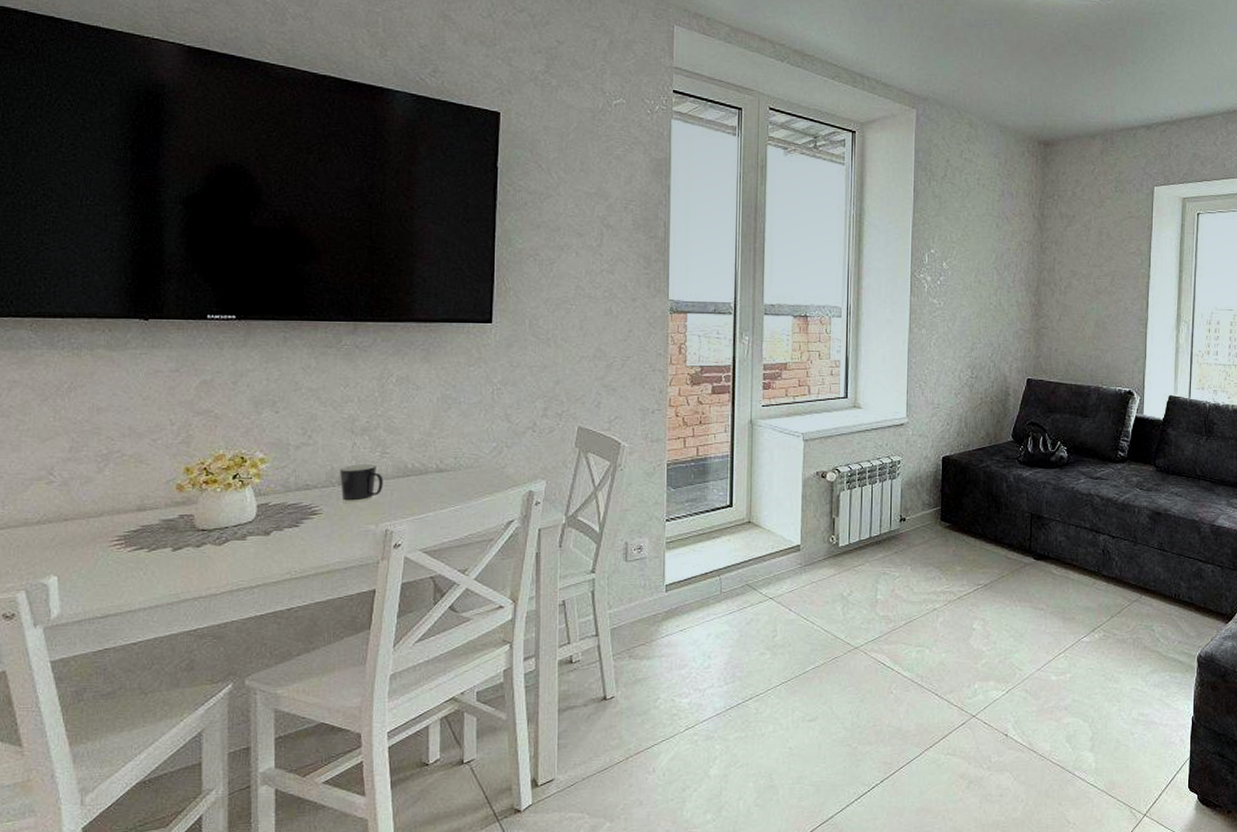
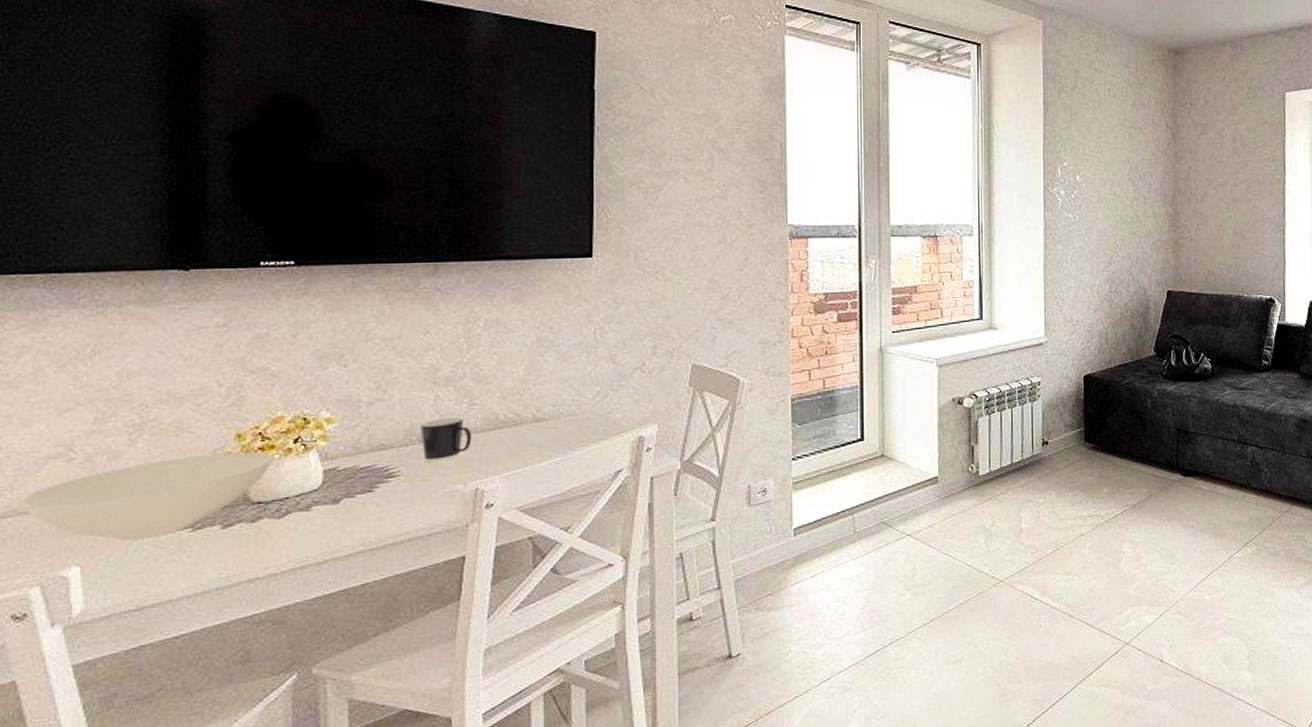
bowl: none [10,484,216,557] -> present [20,451,274,541]

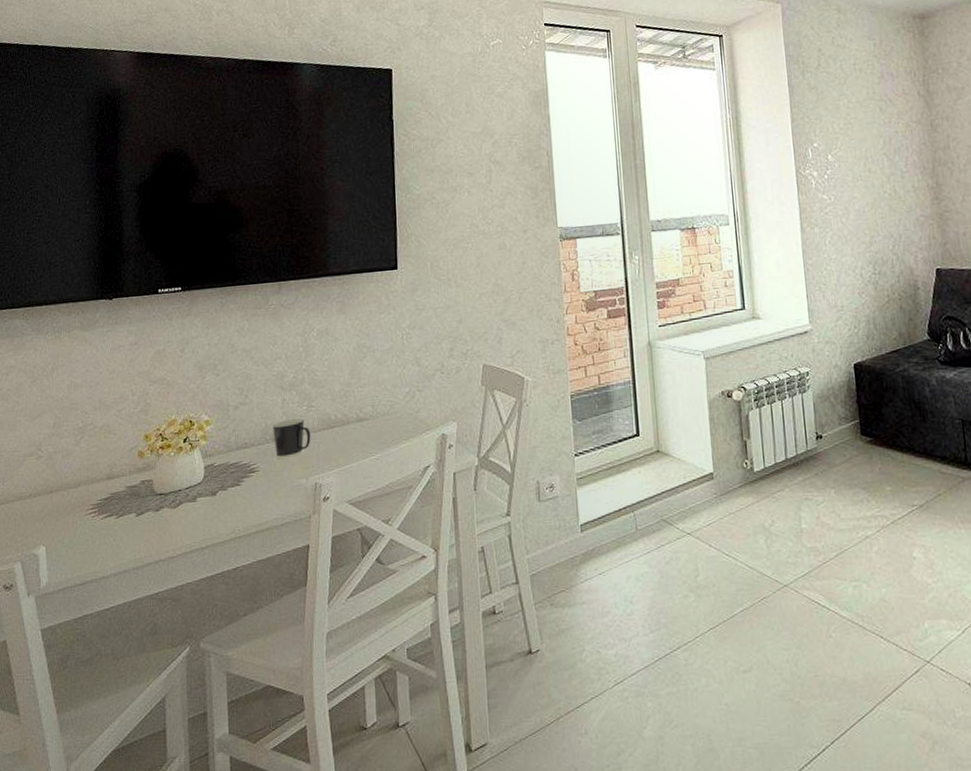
bowl: present [20,451,274,541] -> none [9,450,170,526]

